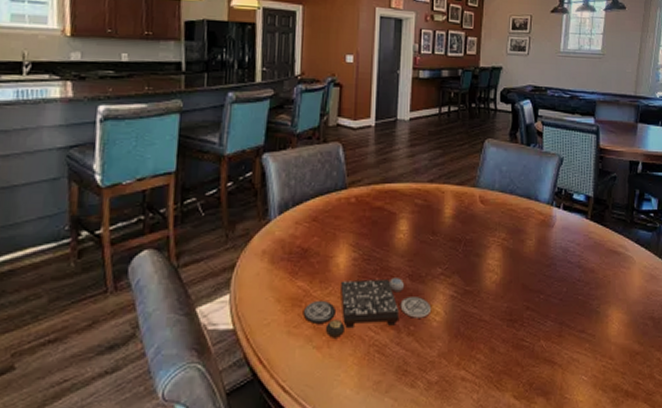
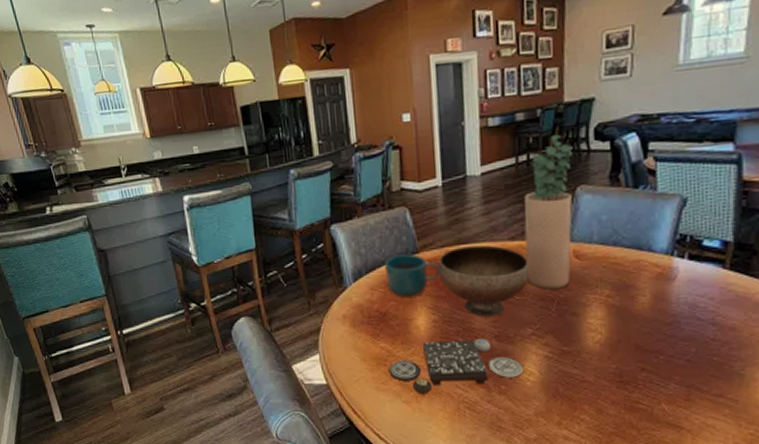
cup: none [312,189,365,233] -> present [385,254,440,297]
bowl: none [363,185,444,255] -> present [437,245,531,316]
vase: none [440,86,484,231] -> present [524,126,573,290]

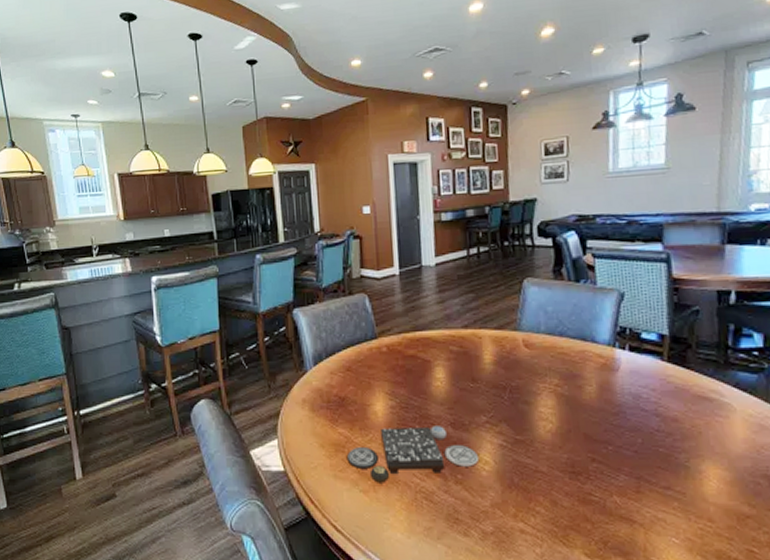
cup: present [385,254,440,297] -> none [344,339,397,382]
bowl: present [437,245,531,316] -> none [395,332,484,403]
vase: present [524,126,573,290] -> none [476,223,522,377]

